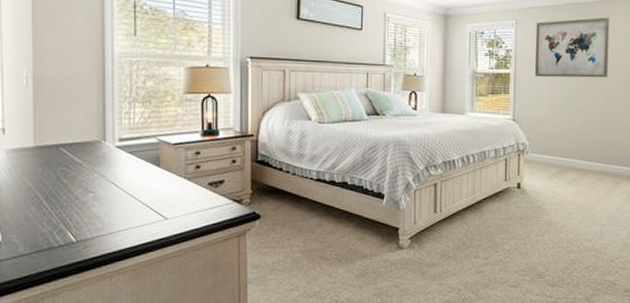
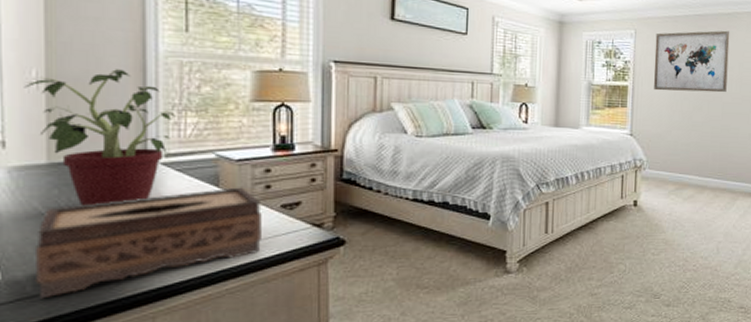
potted plant: none [18,69,127,182] -> present [24,69,175,207]
tissue box: none [25,167,193,257] -> present [34,187,262,299]

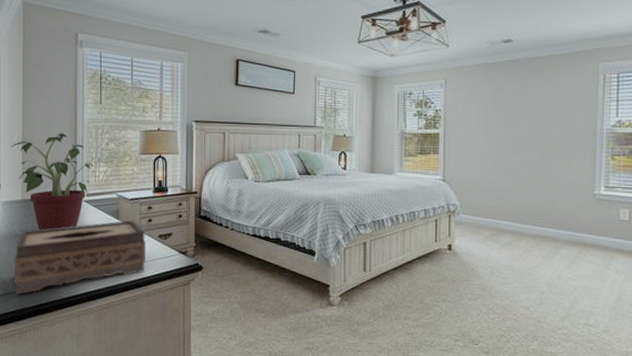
wall art: present [654,30,730,93] -> none [465,74,547,137]

